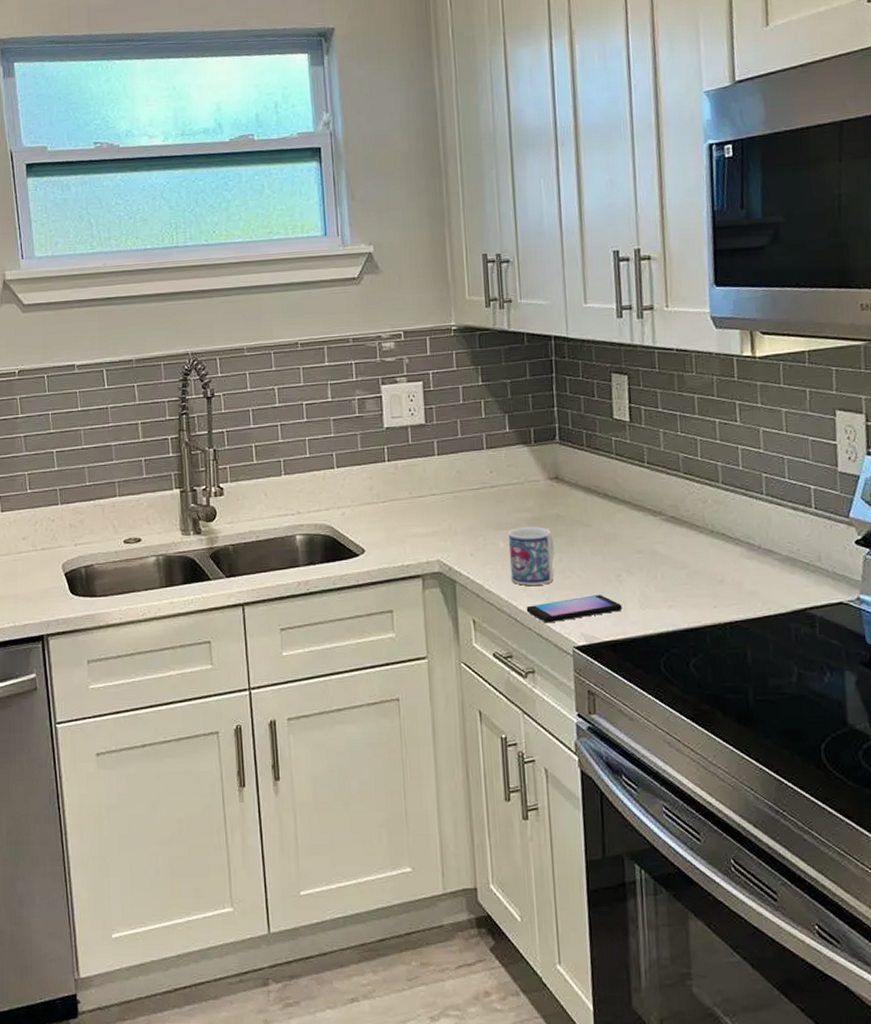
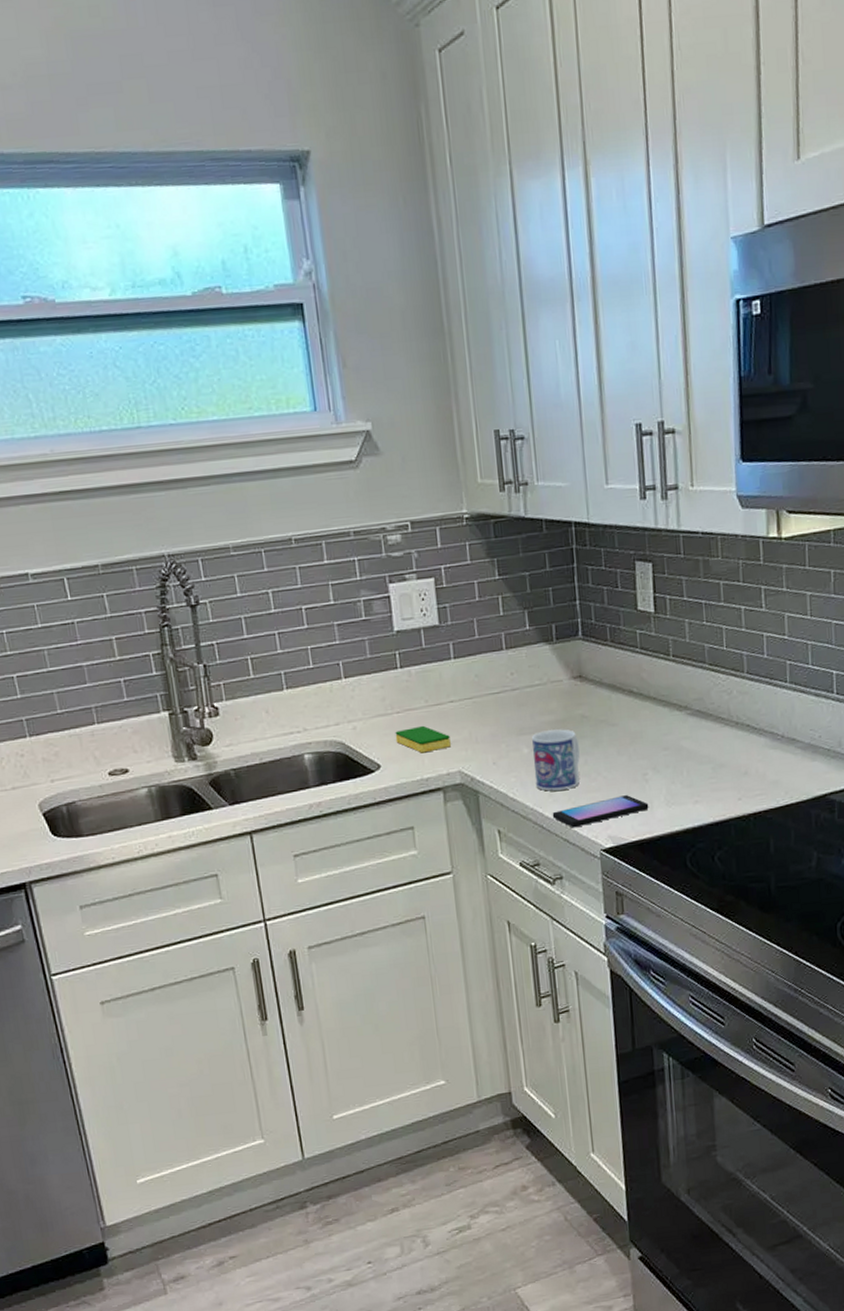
dish sponge: none [380,515,431,541] -> present [395,725,451,753]

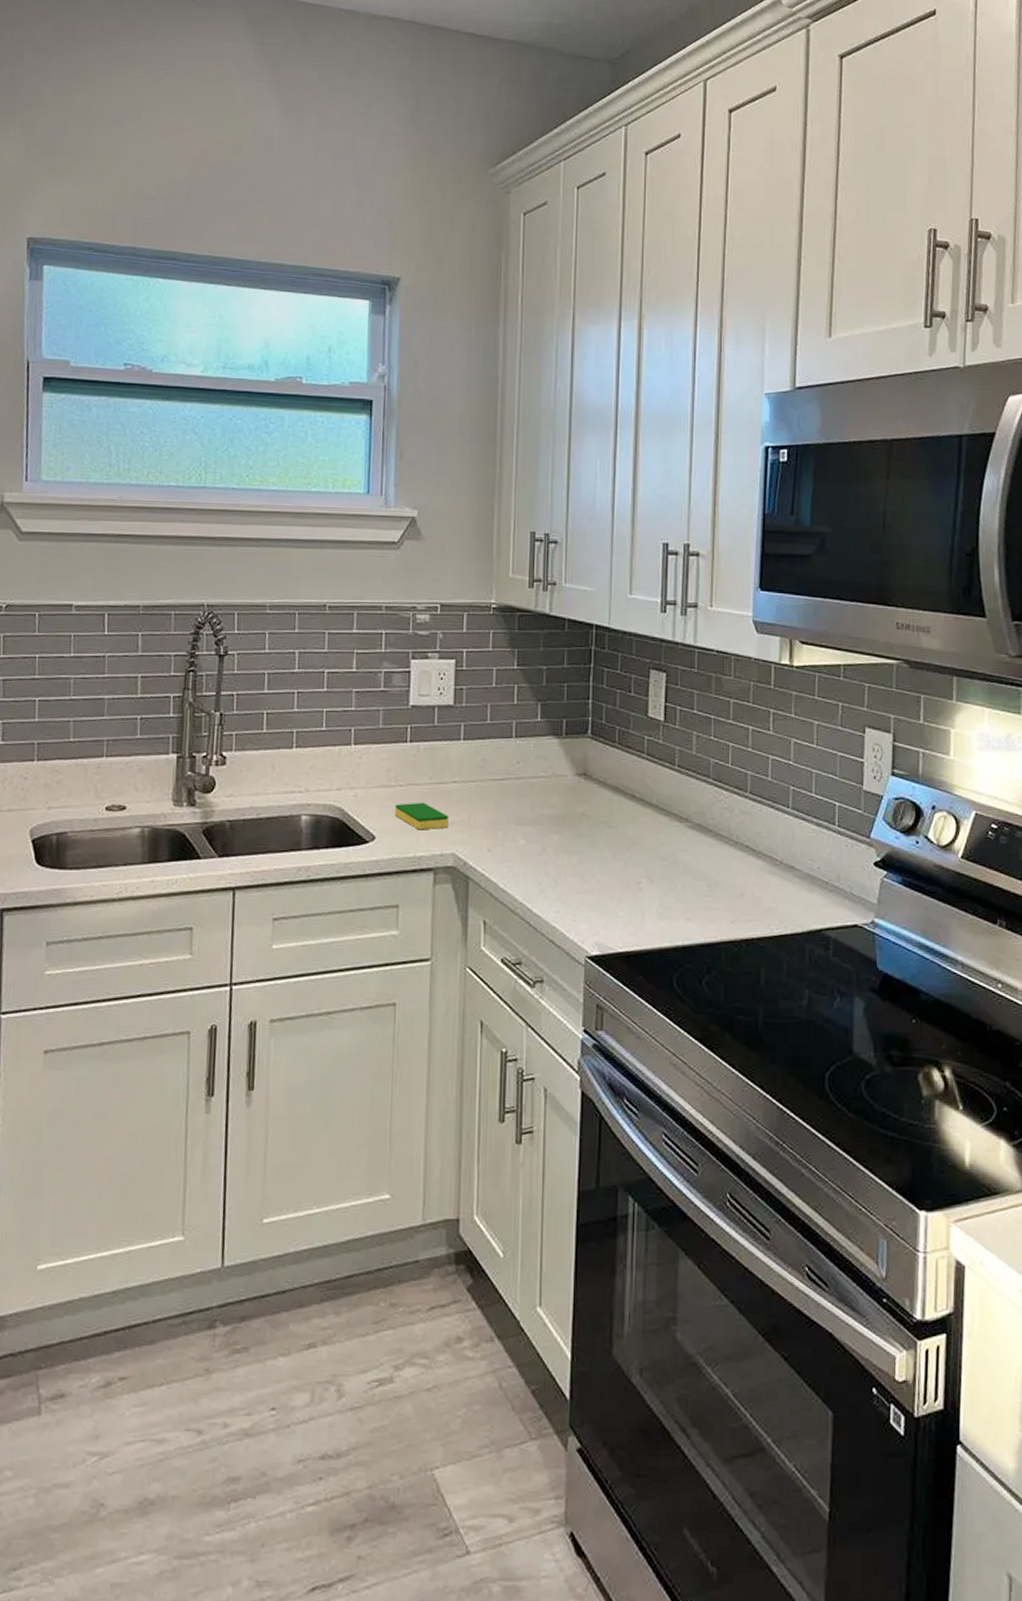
mug: present [532,729,580,791] -> none [527,824,576,888]
smartphone: present [552,795,649,828] -> none [540,902,640,930]

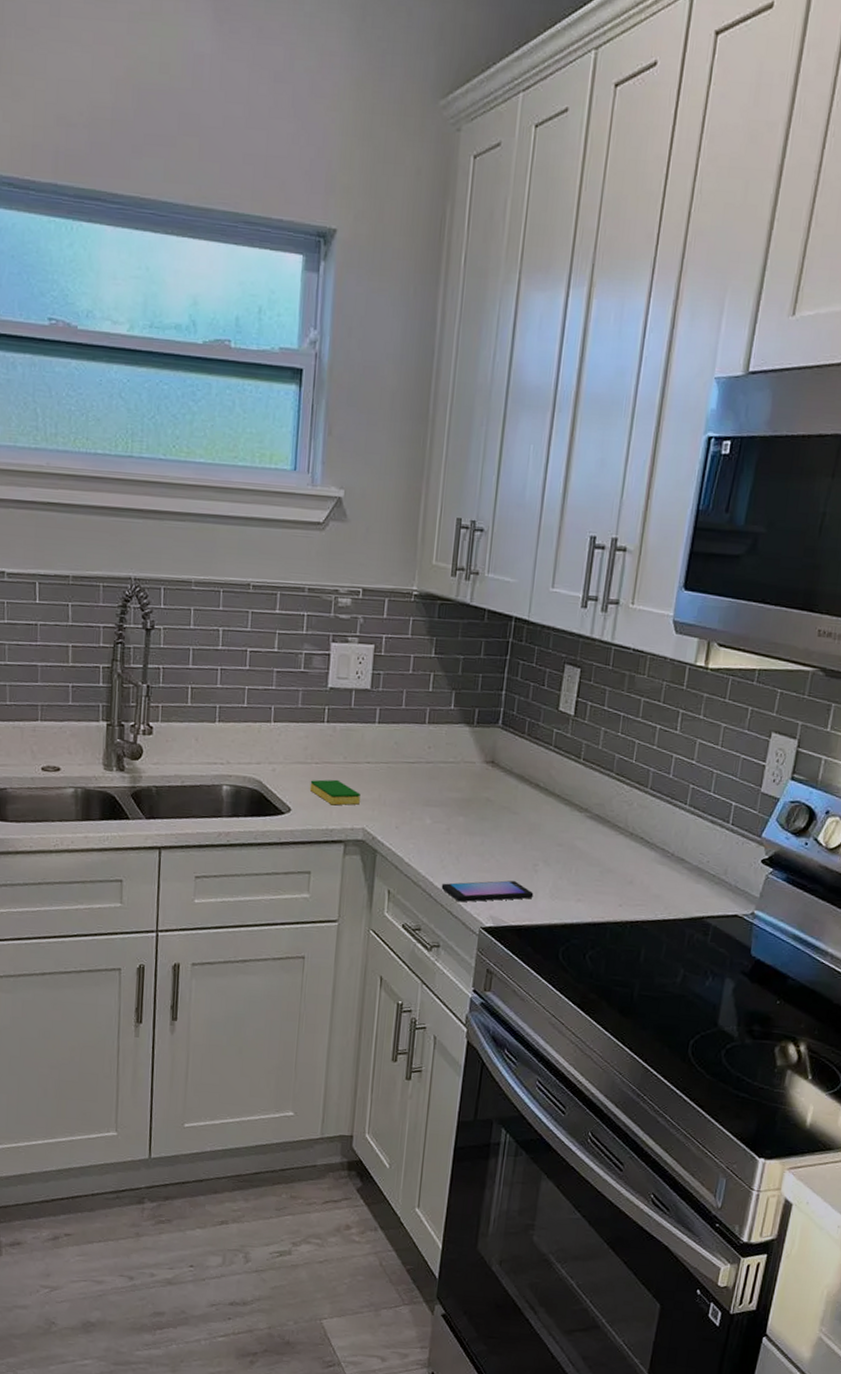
smartphone: none [540,902,640,930] -> present [441,880,534,902]

